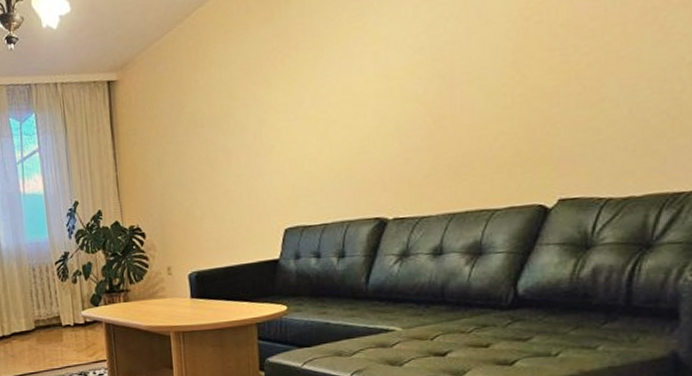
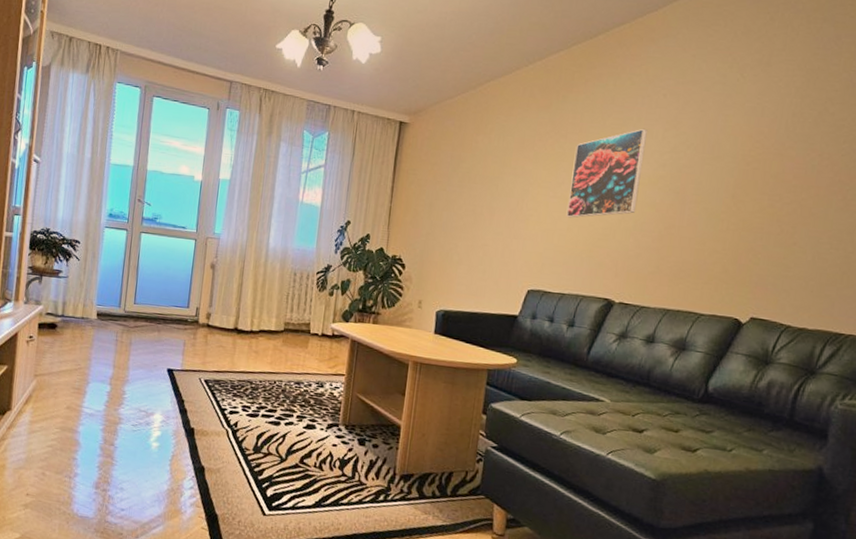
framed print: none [310,12,396,139] -> present [566,128,647,218]

